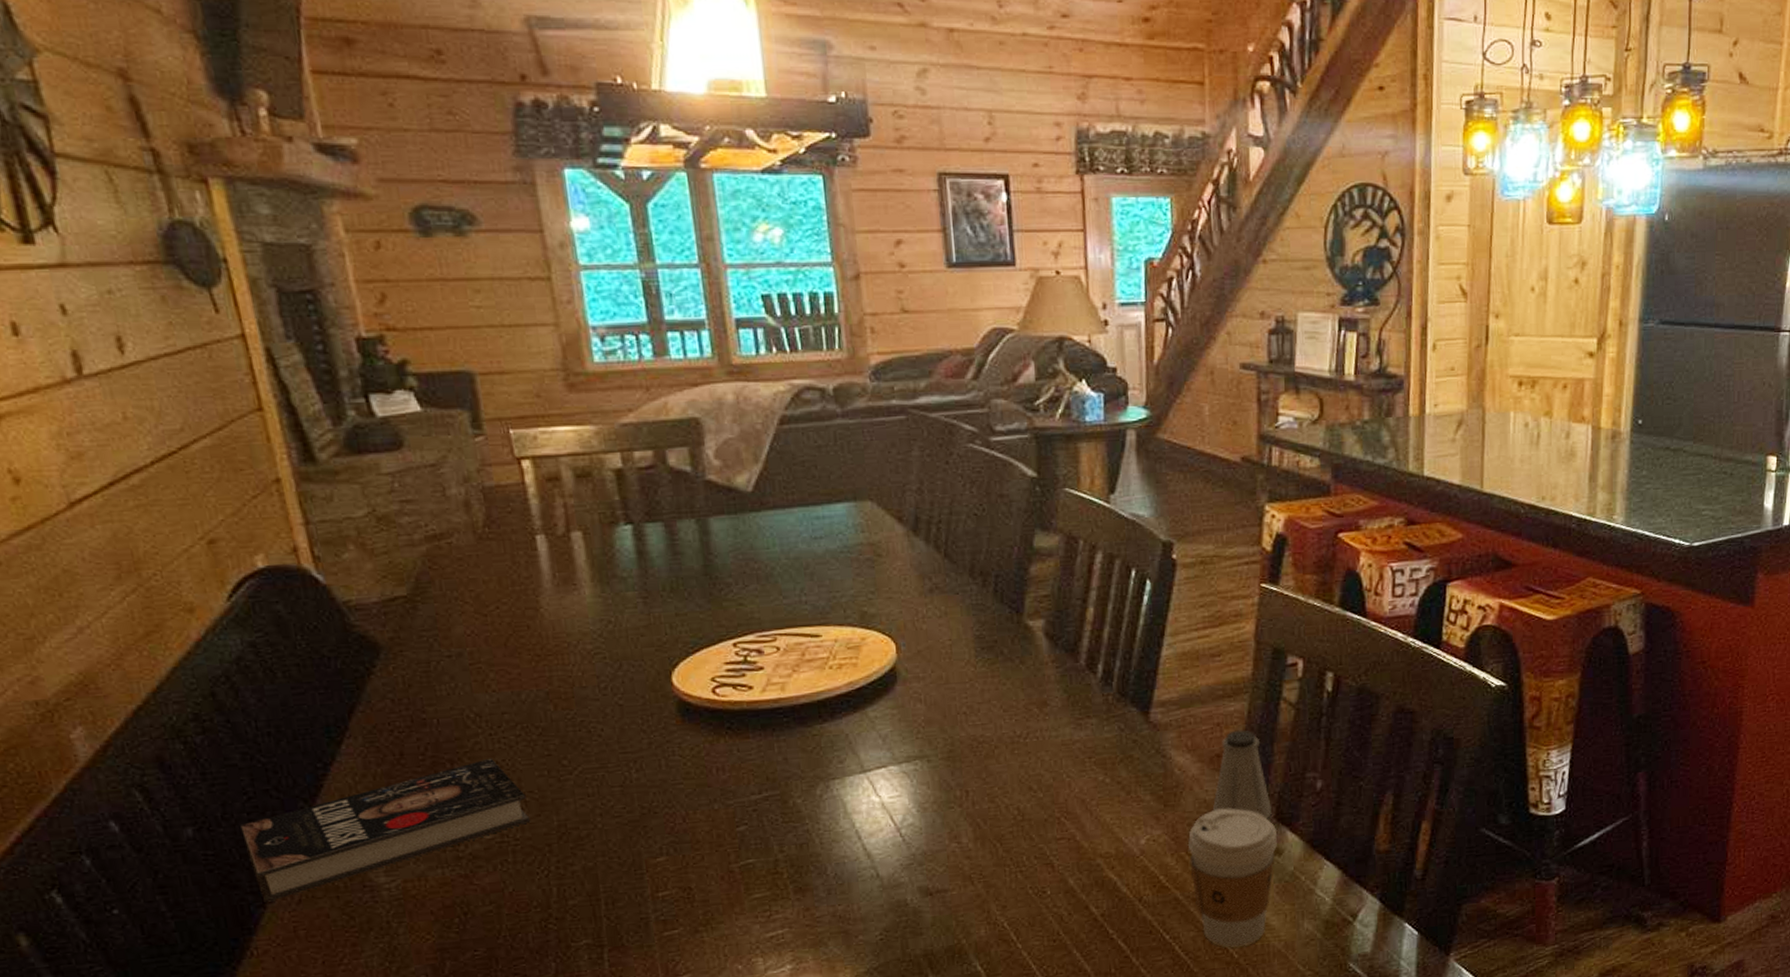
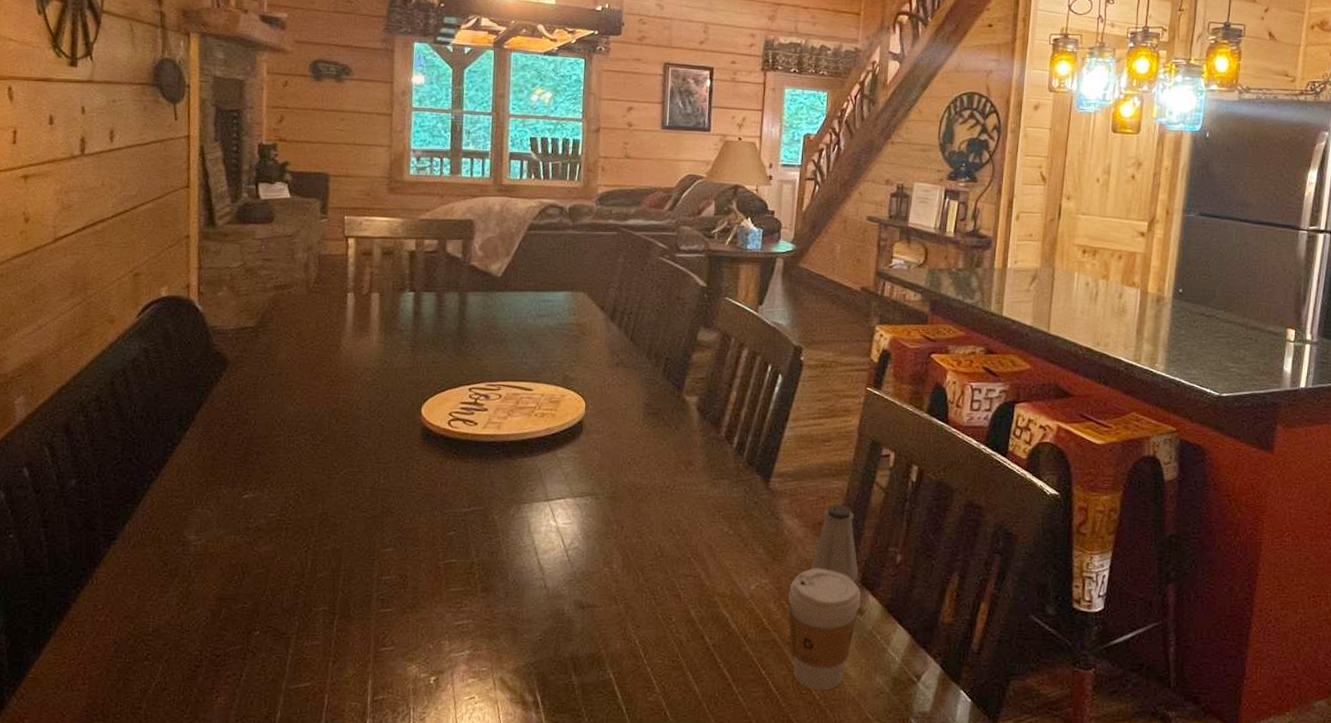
book: present [240,758,531,904] -> none [107,454,304,545]

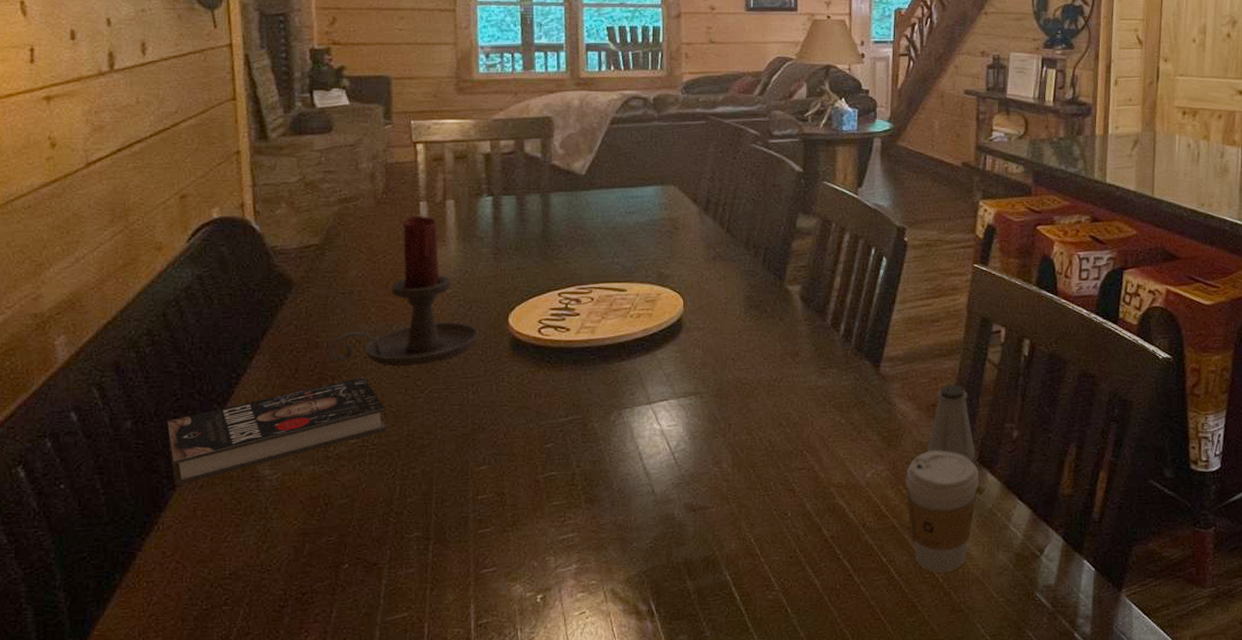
book: none [107,454,304,545] -> present [167,376,387,487]
candle holder: none [255,306,394,448] -> present [328,216,480,367]

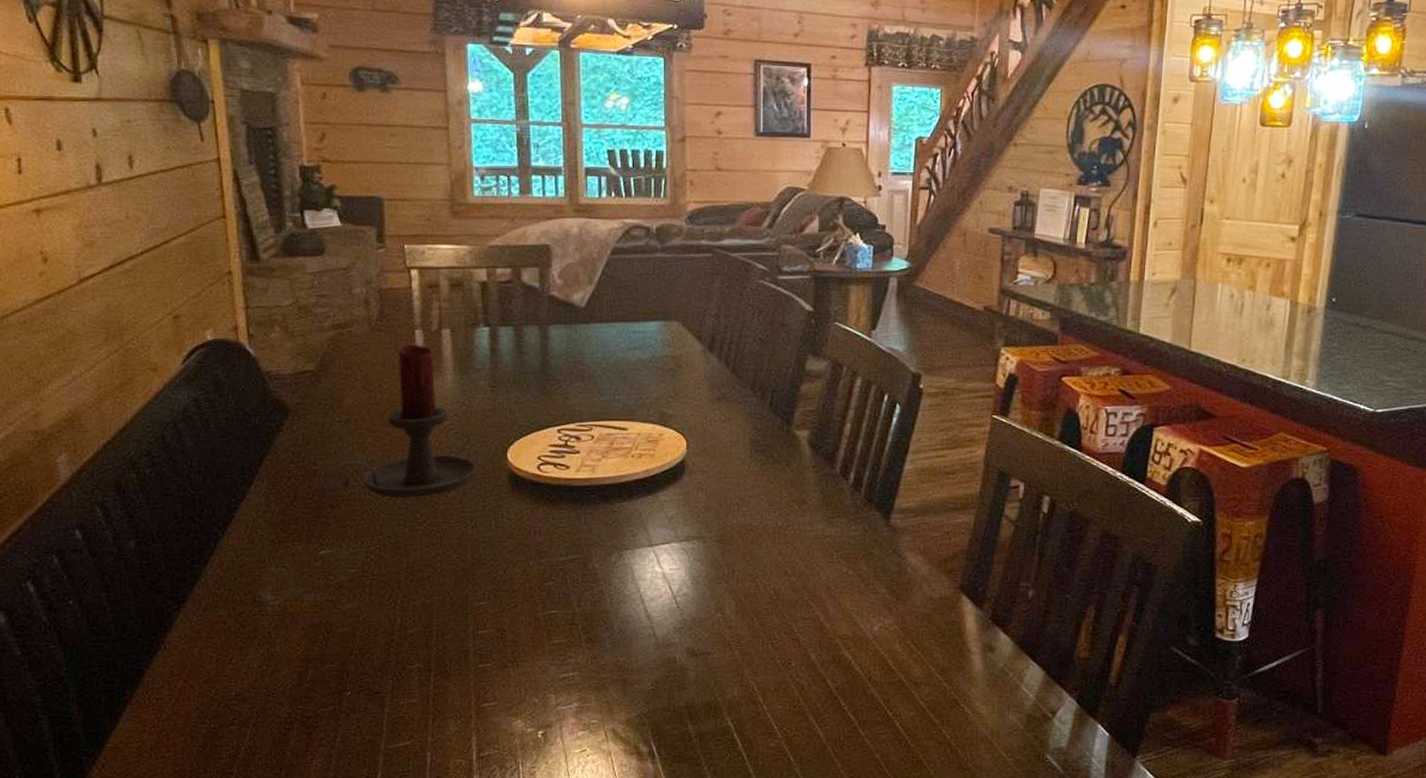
book: present [167,376,387,487] -> none [170,506,386,608]
coffee cup: present [905,450,980,573] -> none [914,606,992,730]
saltshaker: present [927,384,975,461] -> none [937,539,988,619]

